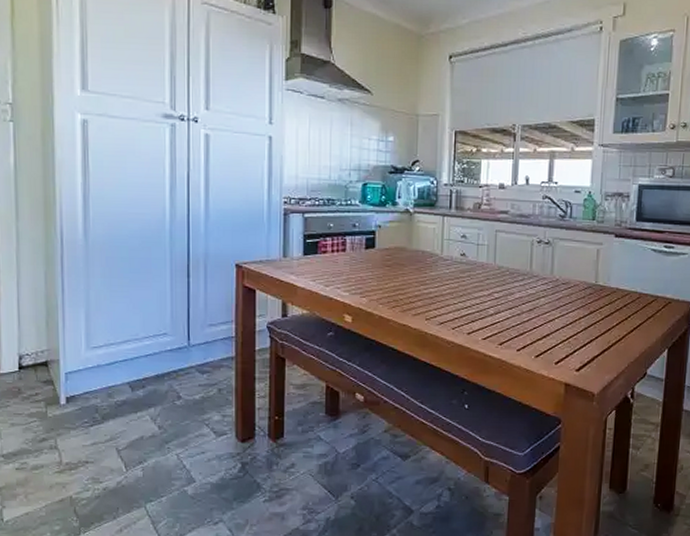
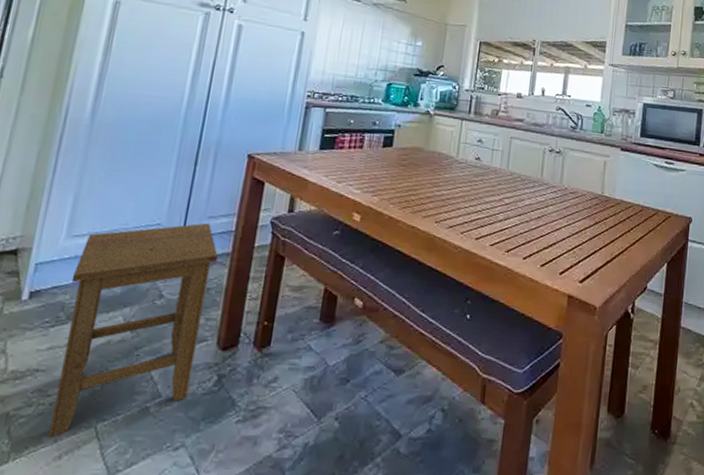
stool: none [99,330,223,515] -> present [48,223,218,437]

